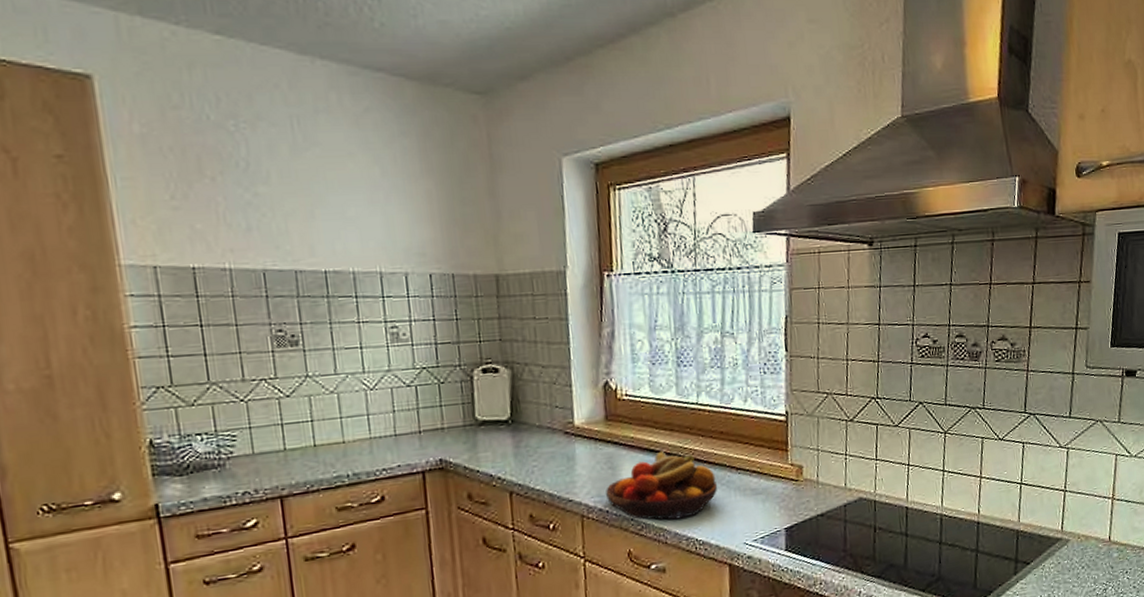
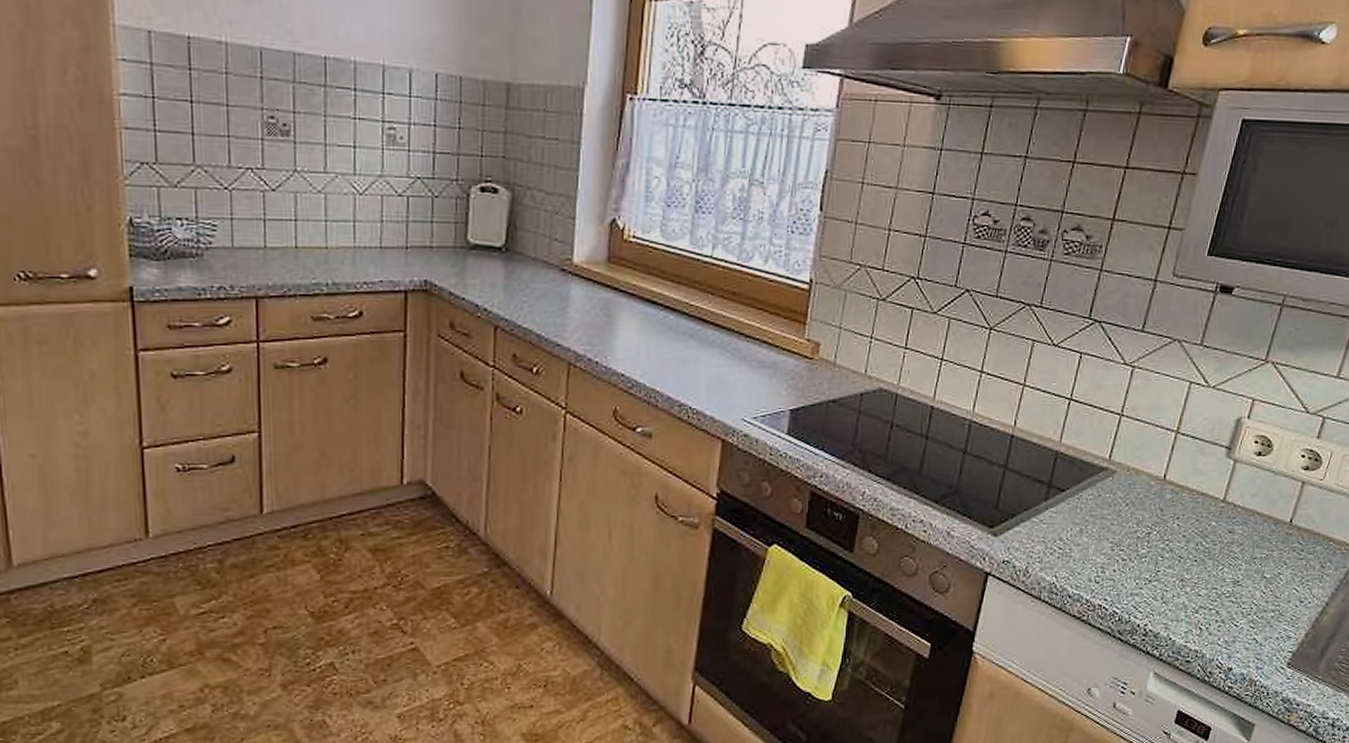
fruit bowl: present [606,450,718,520] -> none [598,304,722,382]

